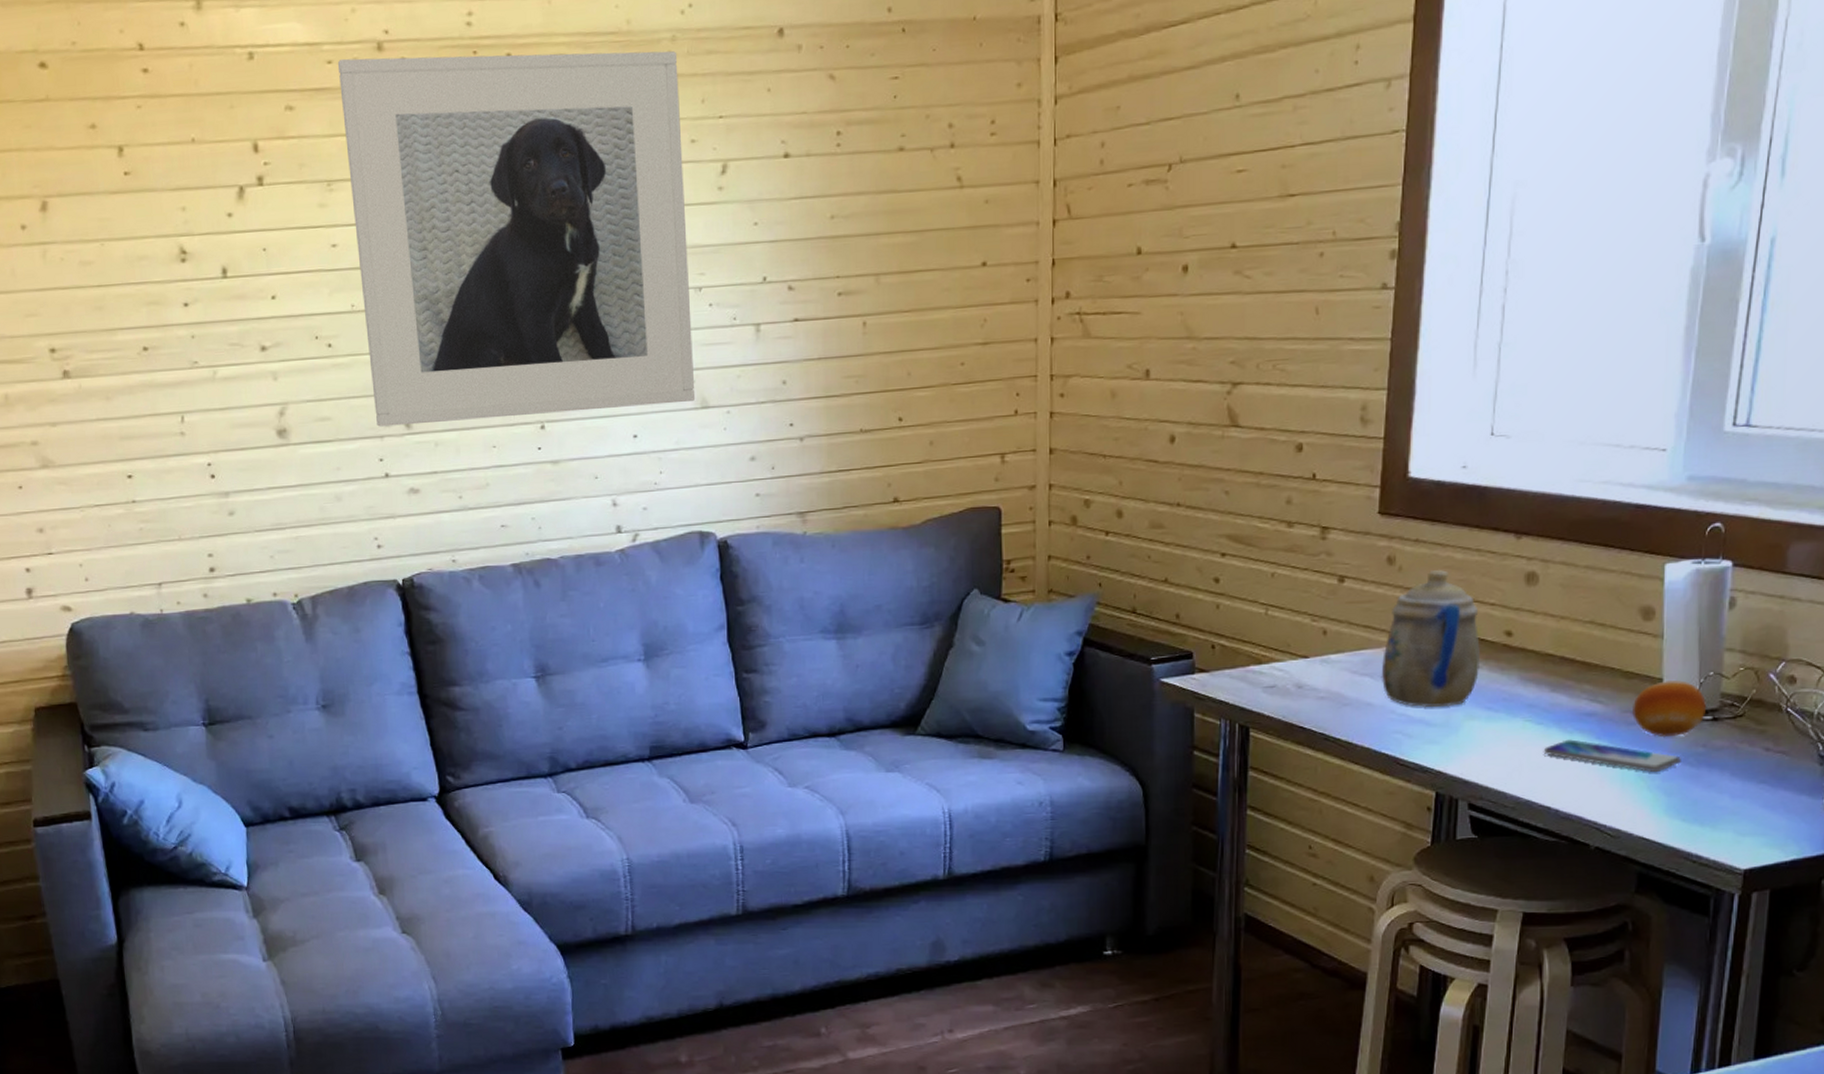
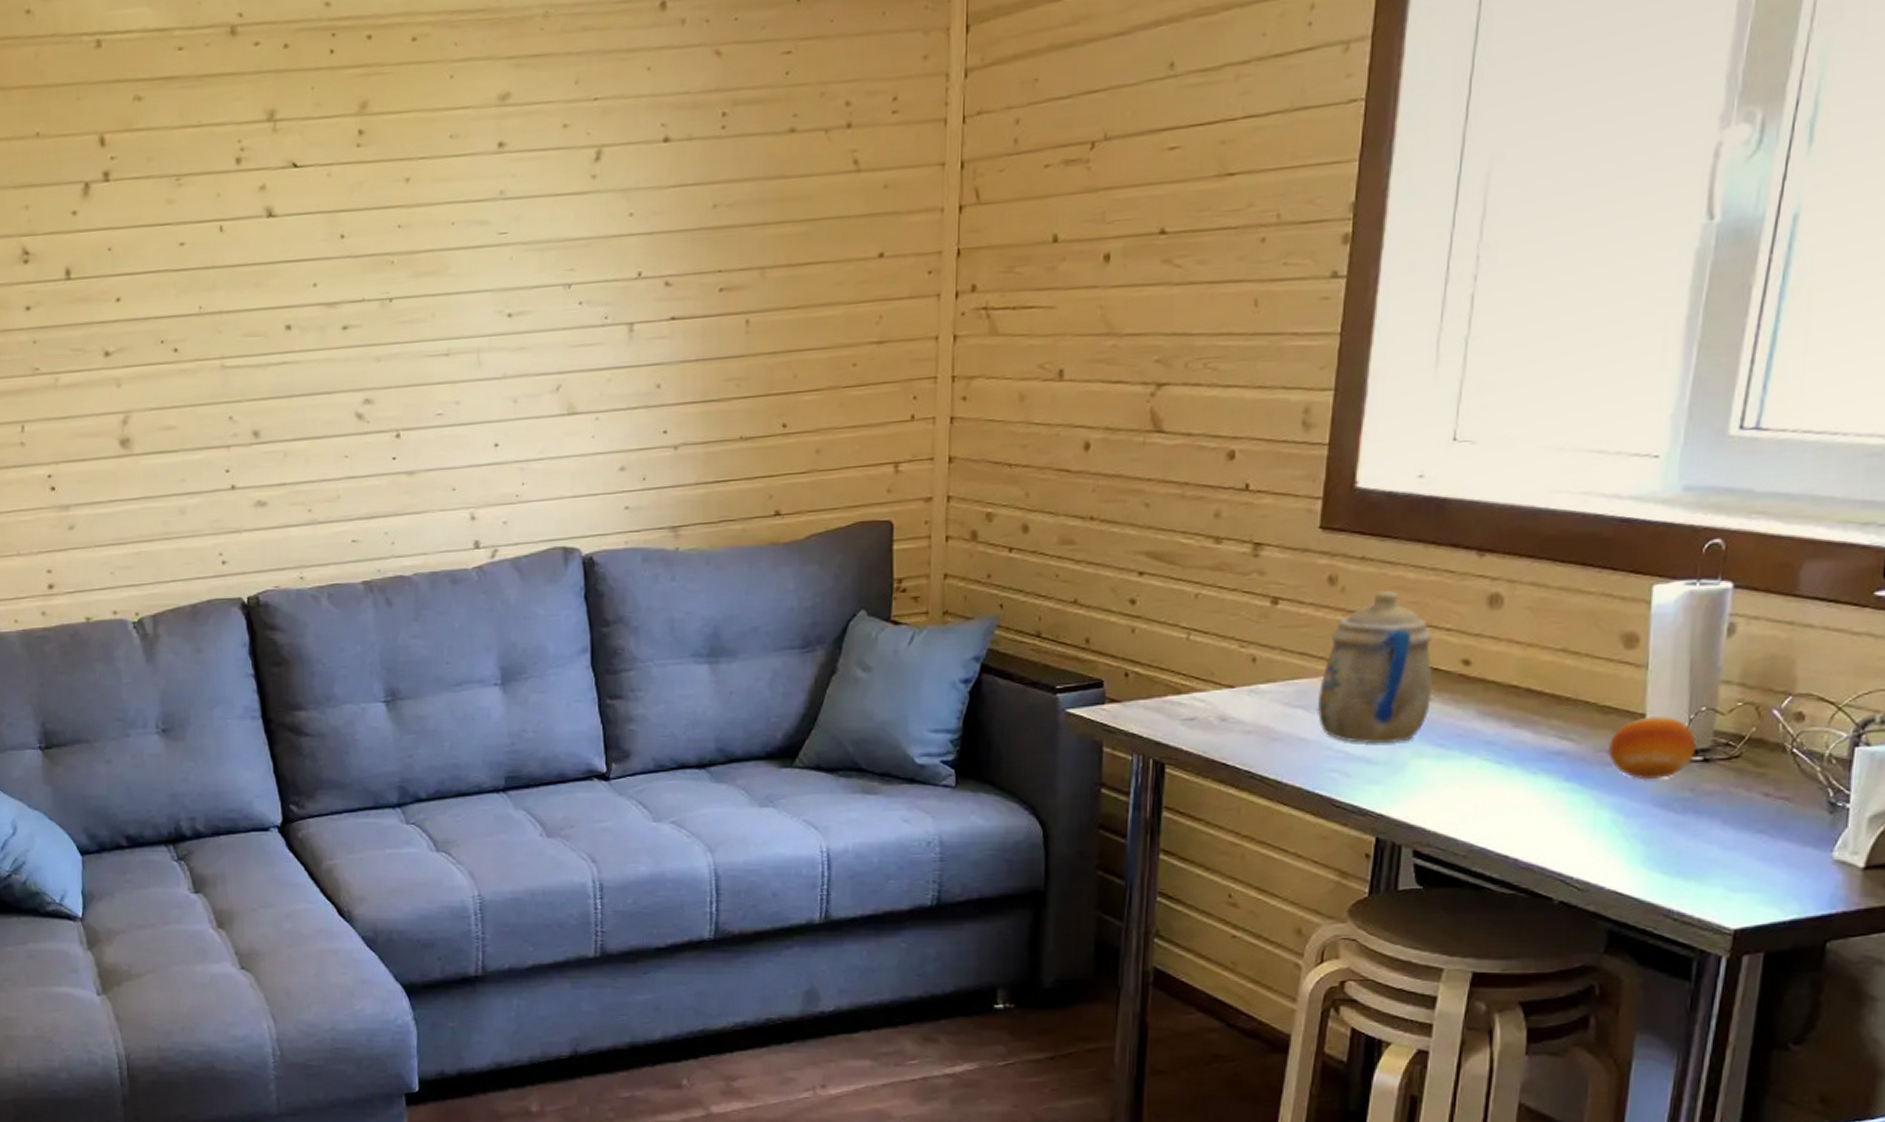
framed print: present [337,51,696,427] -> none [188,28,562,436]
smartphone: present [1543,739,1681,772] -> none [1502,781,1664,818]

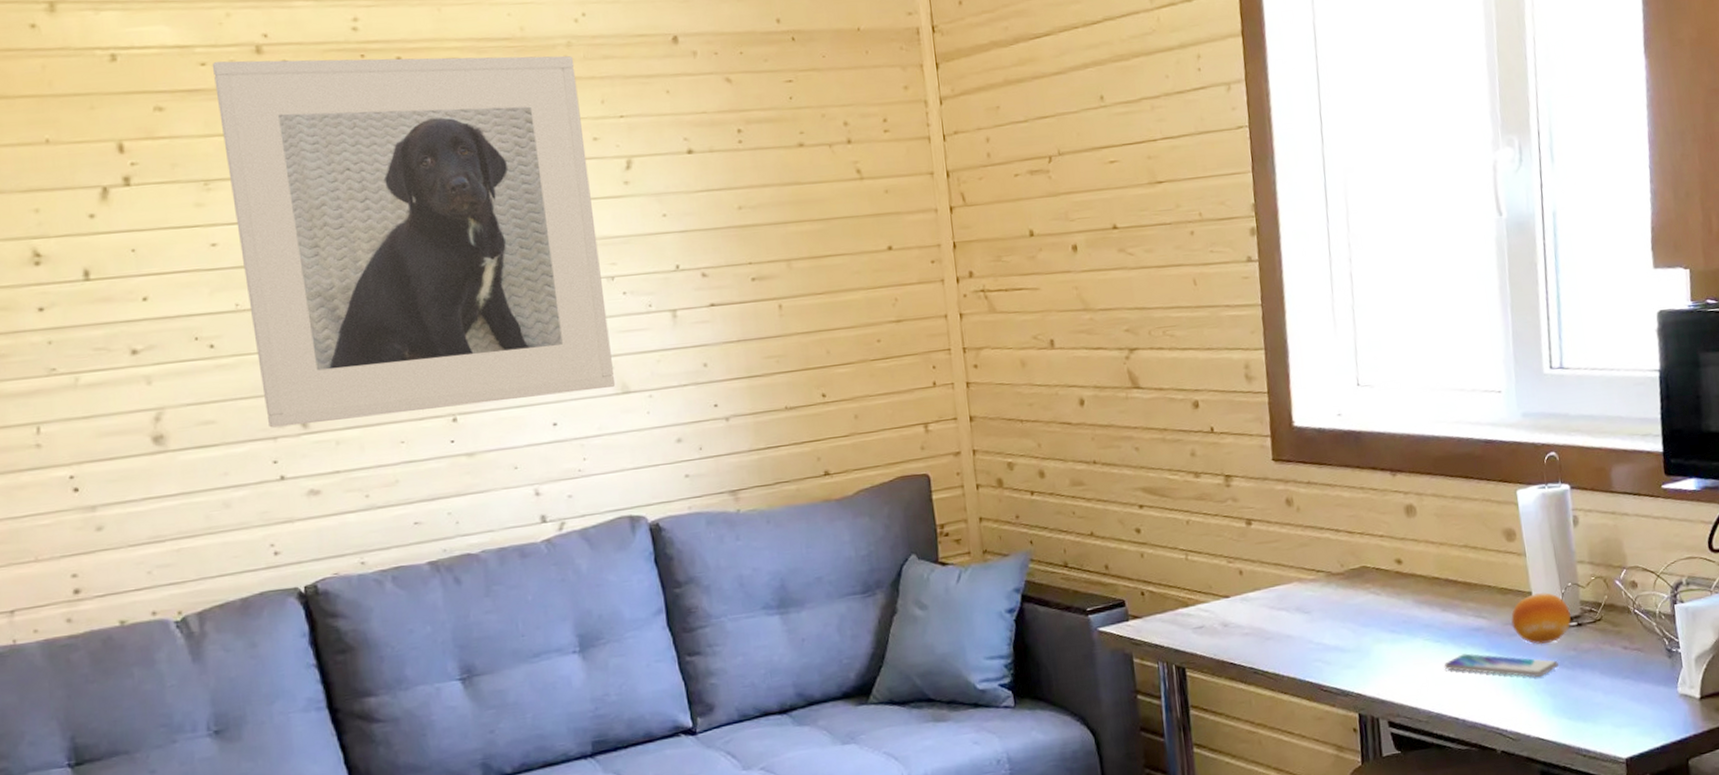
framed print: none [188,28,562,436] -> present [212,55,616,428]
teapot: present [1317,590,1433,744] -> none [1294,507,1379,635]
smartphone: none [1502,781,1664,818] -> present [1444,653,1559,677]

